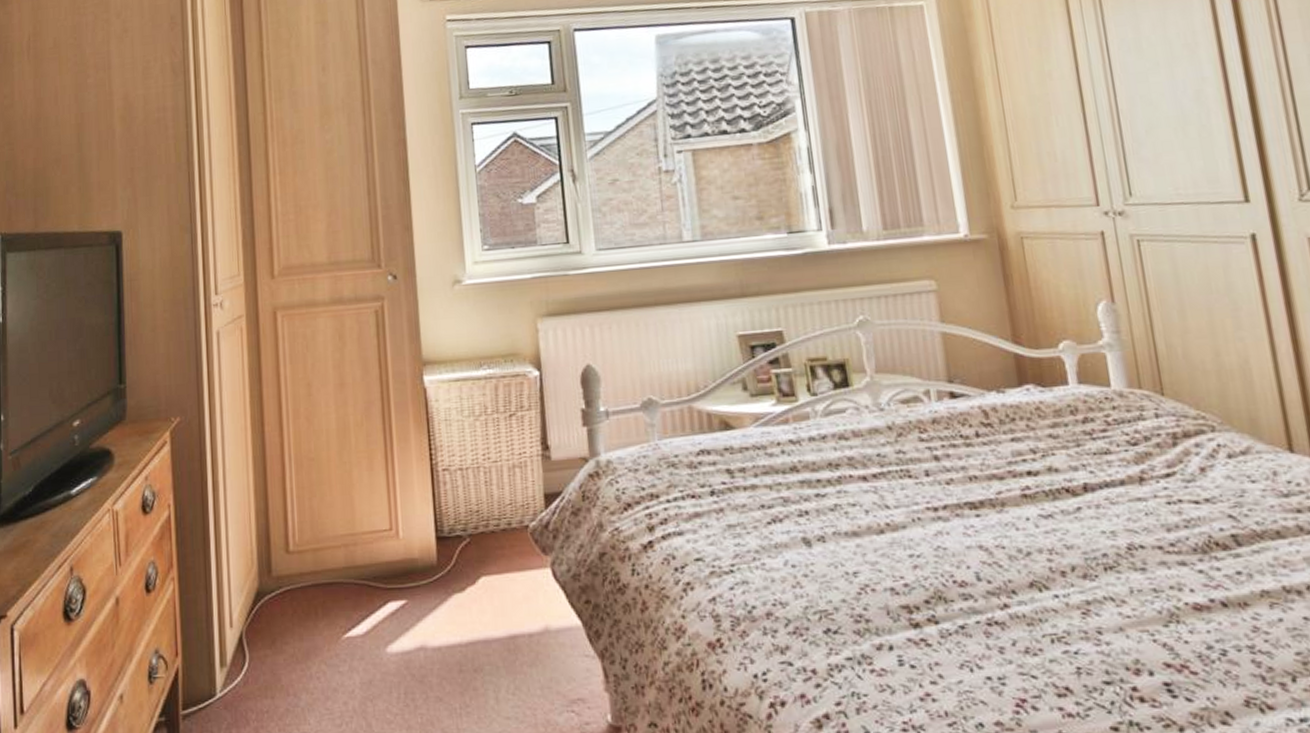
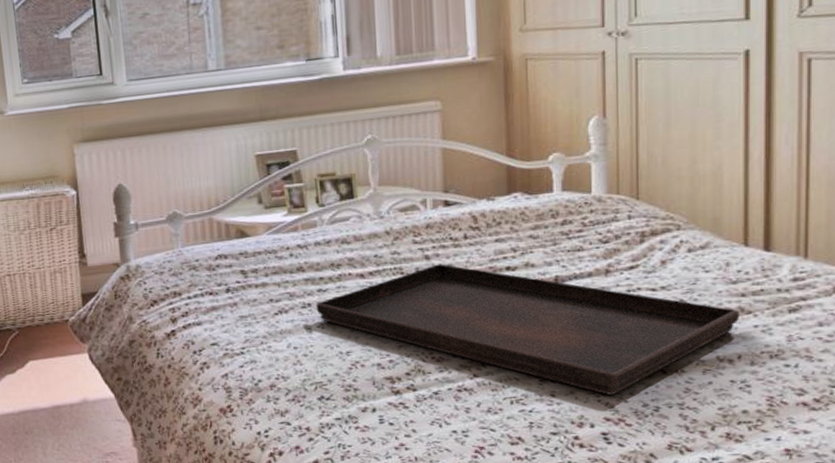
serving tray: none [814,466,1300,634] -> present [315,264,739,395]

